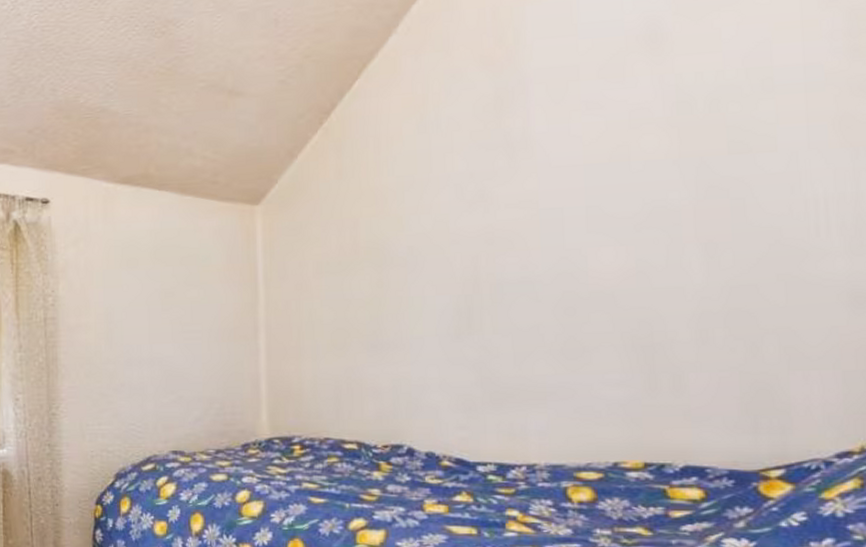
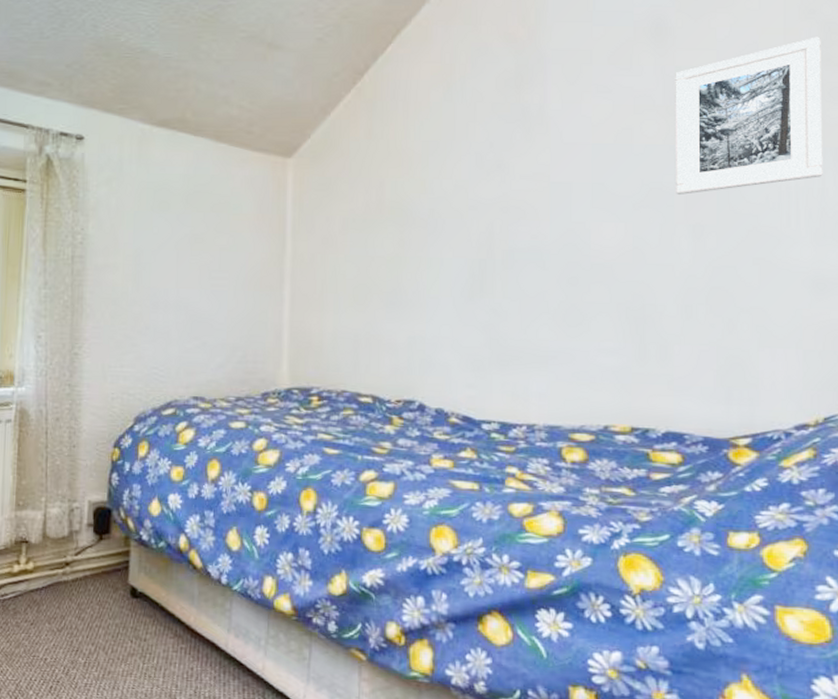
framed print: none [675,26,856,211] -> present [675,37,823,195]

